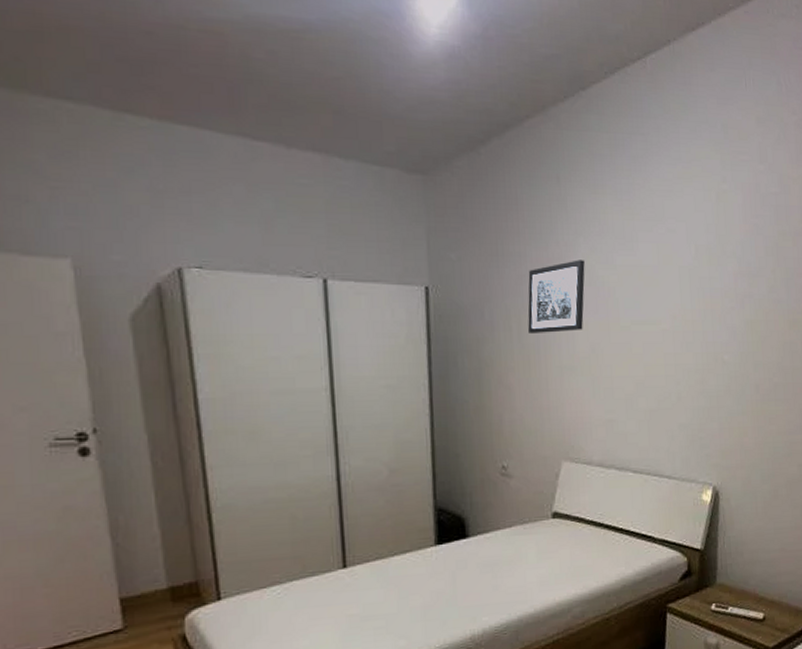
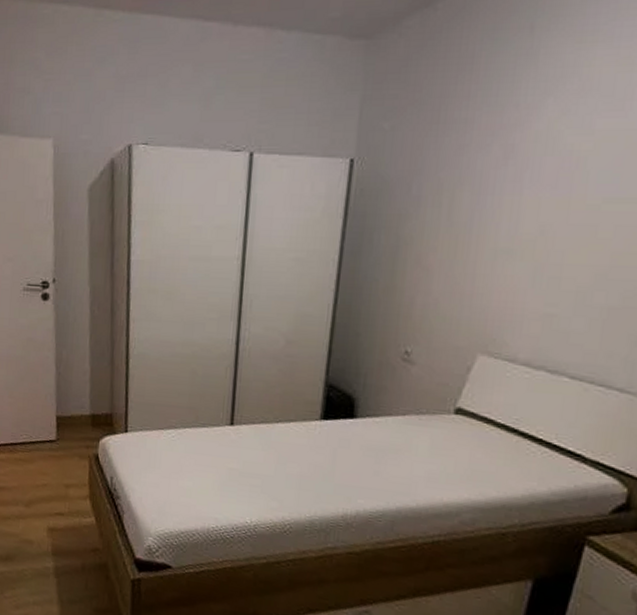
wall art: present [528,260,585,333] -> none [461,125,550,211]

